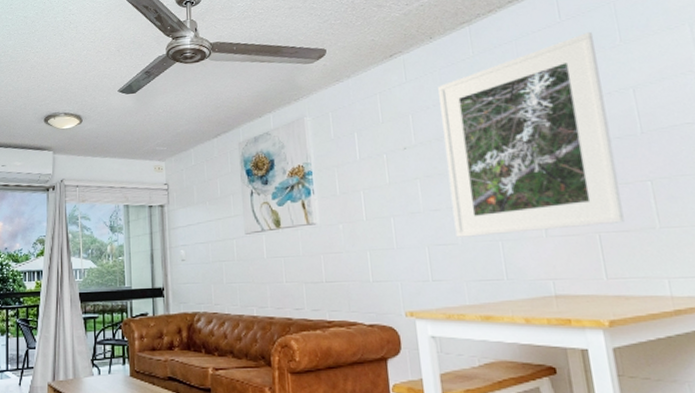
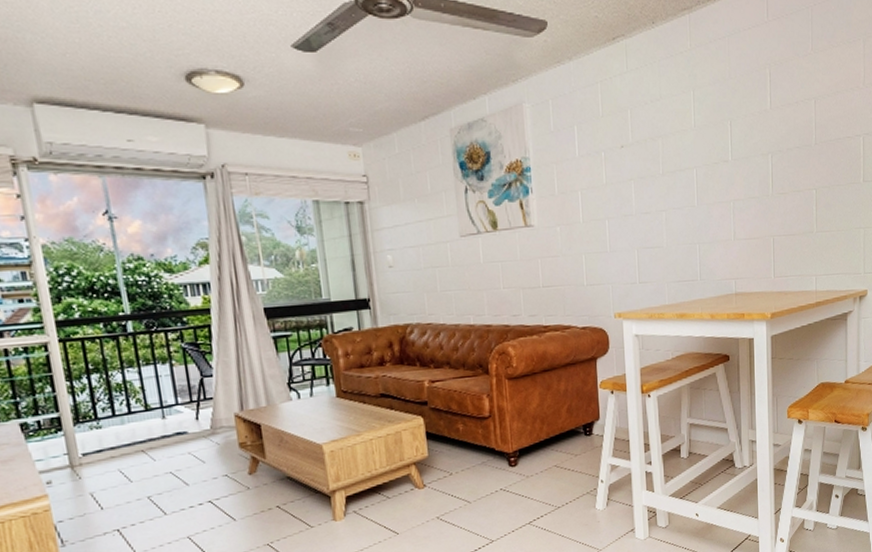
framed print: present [438,31,625,238] -> none [656,35,793,241]

